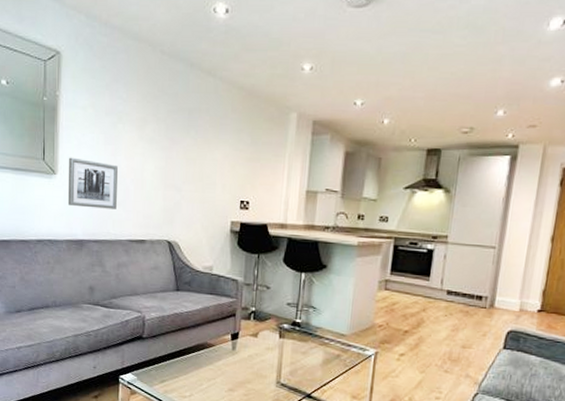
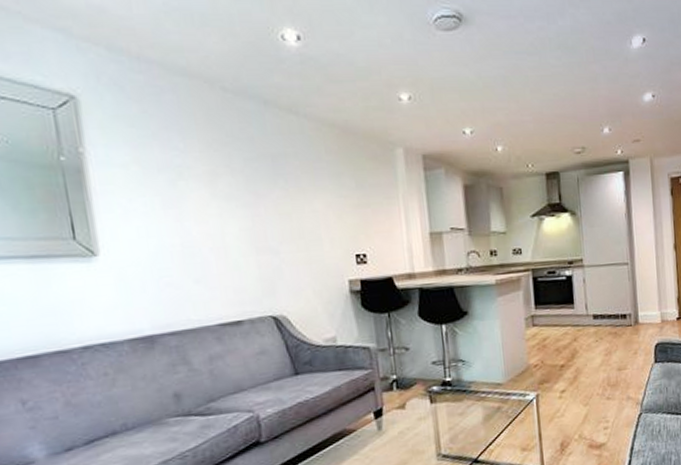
wall art: present [68,157,118,209] -> none [113,230,195,294]

